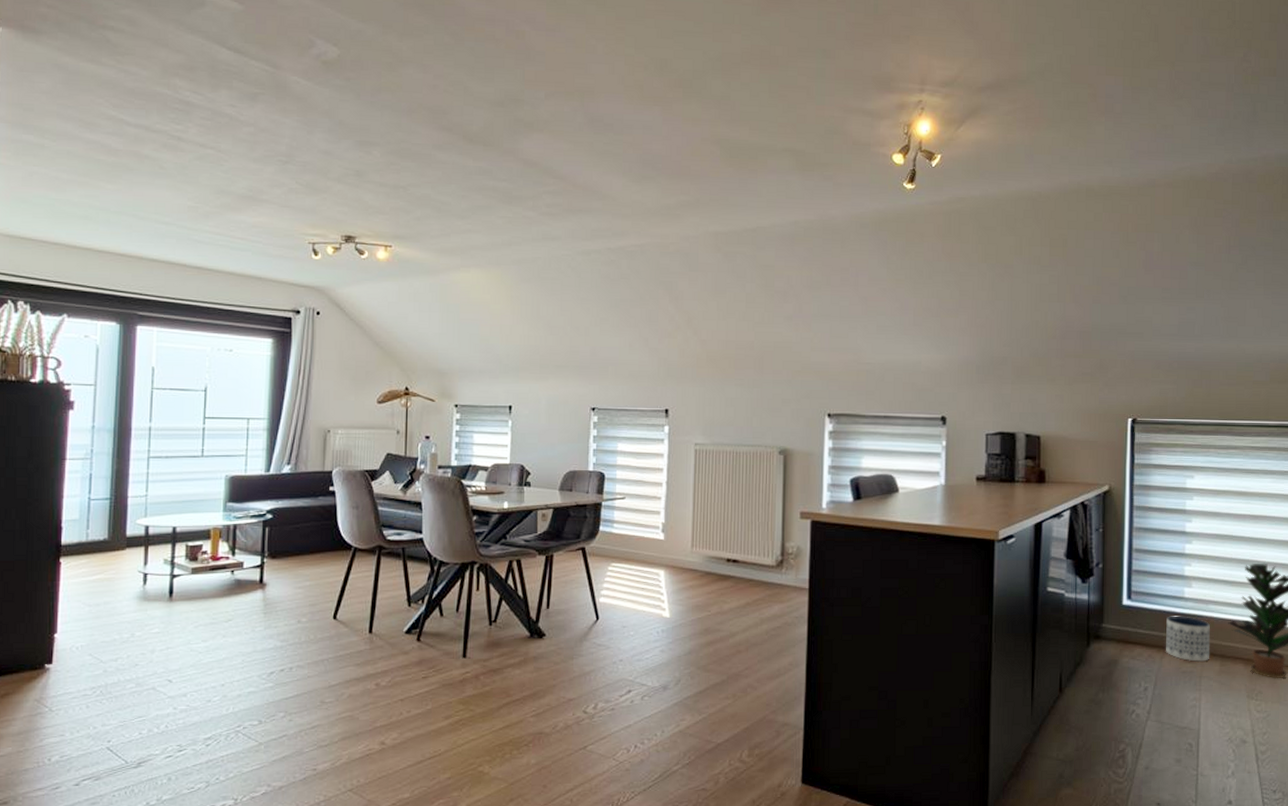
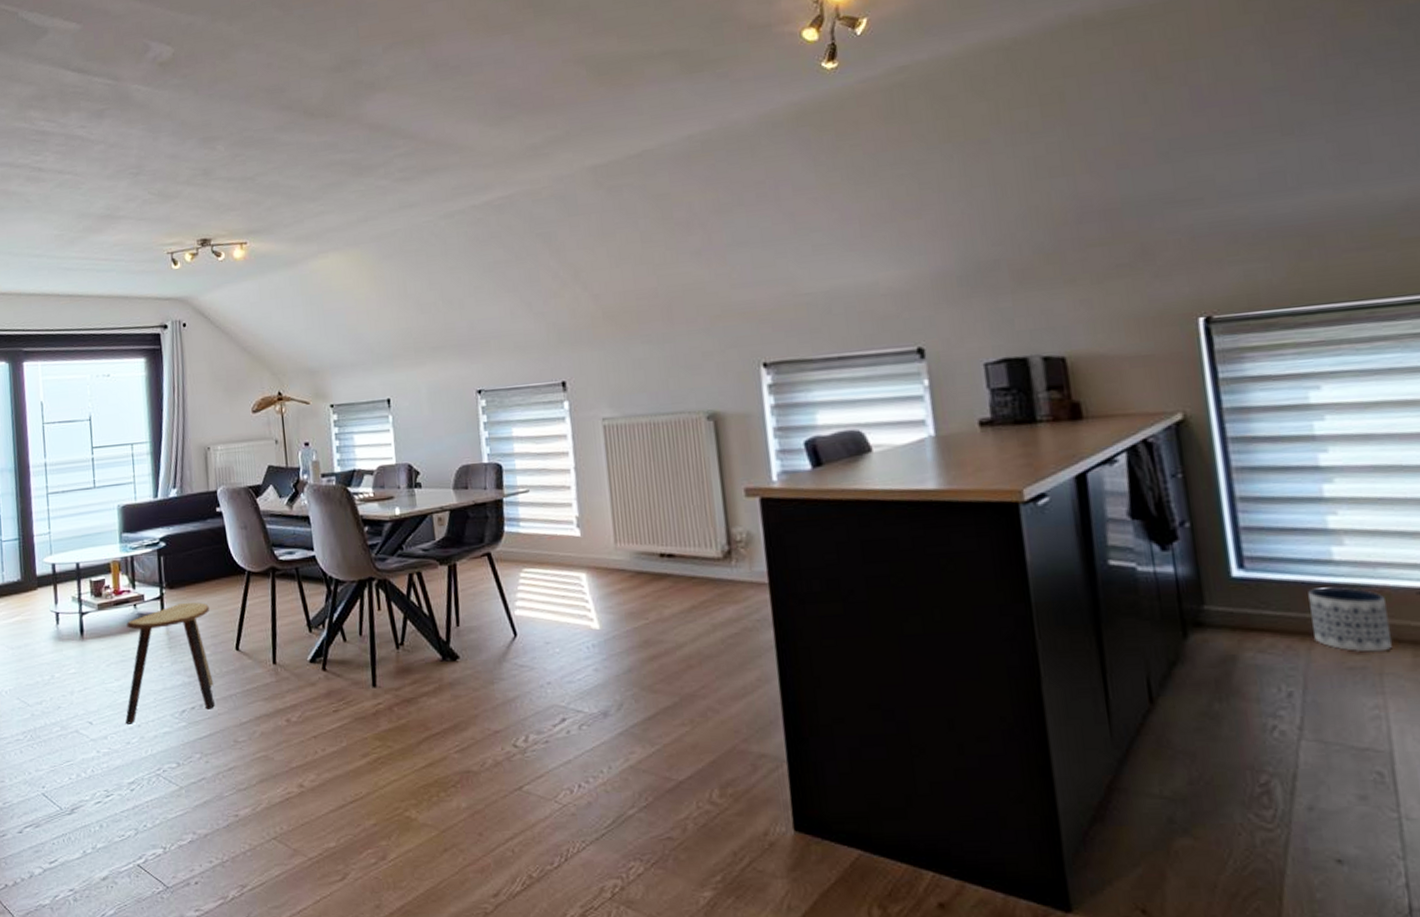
stool: none [209,572,311,684] -> present [125,602,215,725]

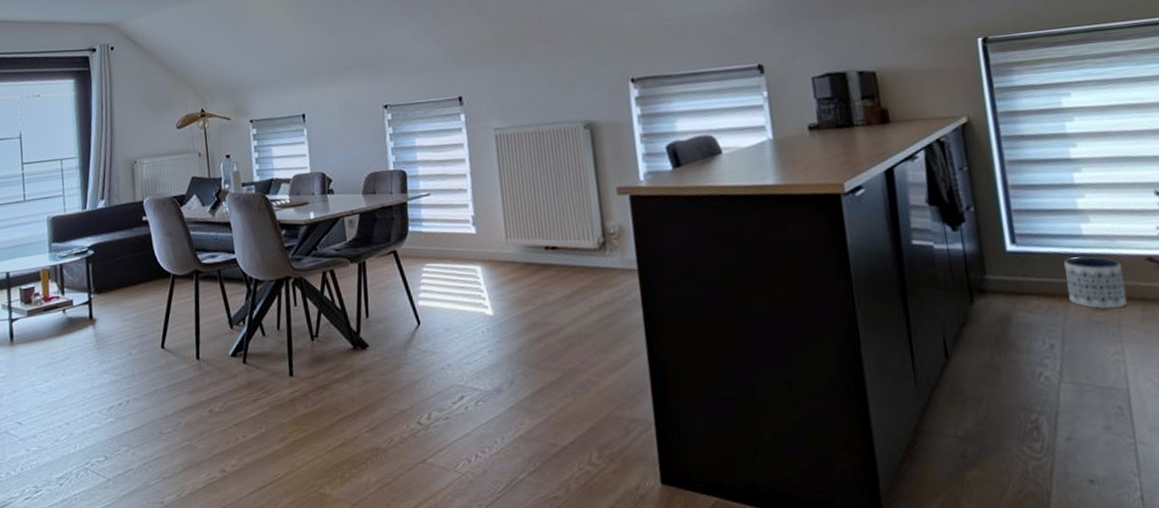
stool: present [125,602,215,725] -> none [54,305,141,423]

